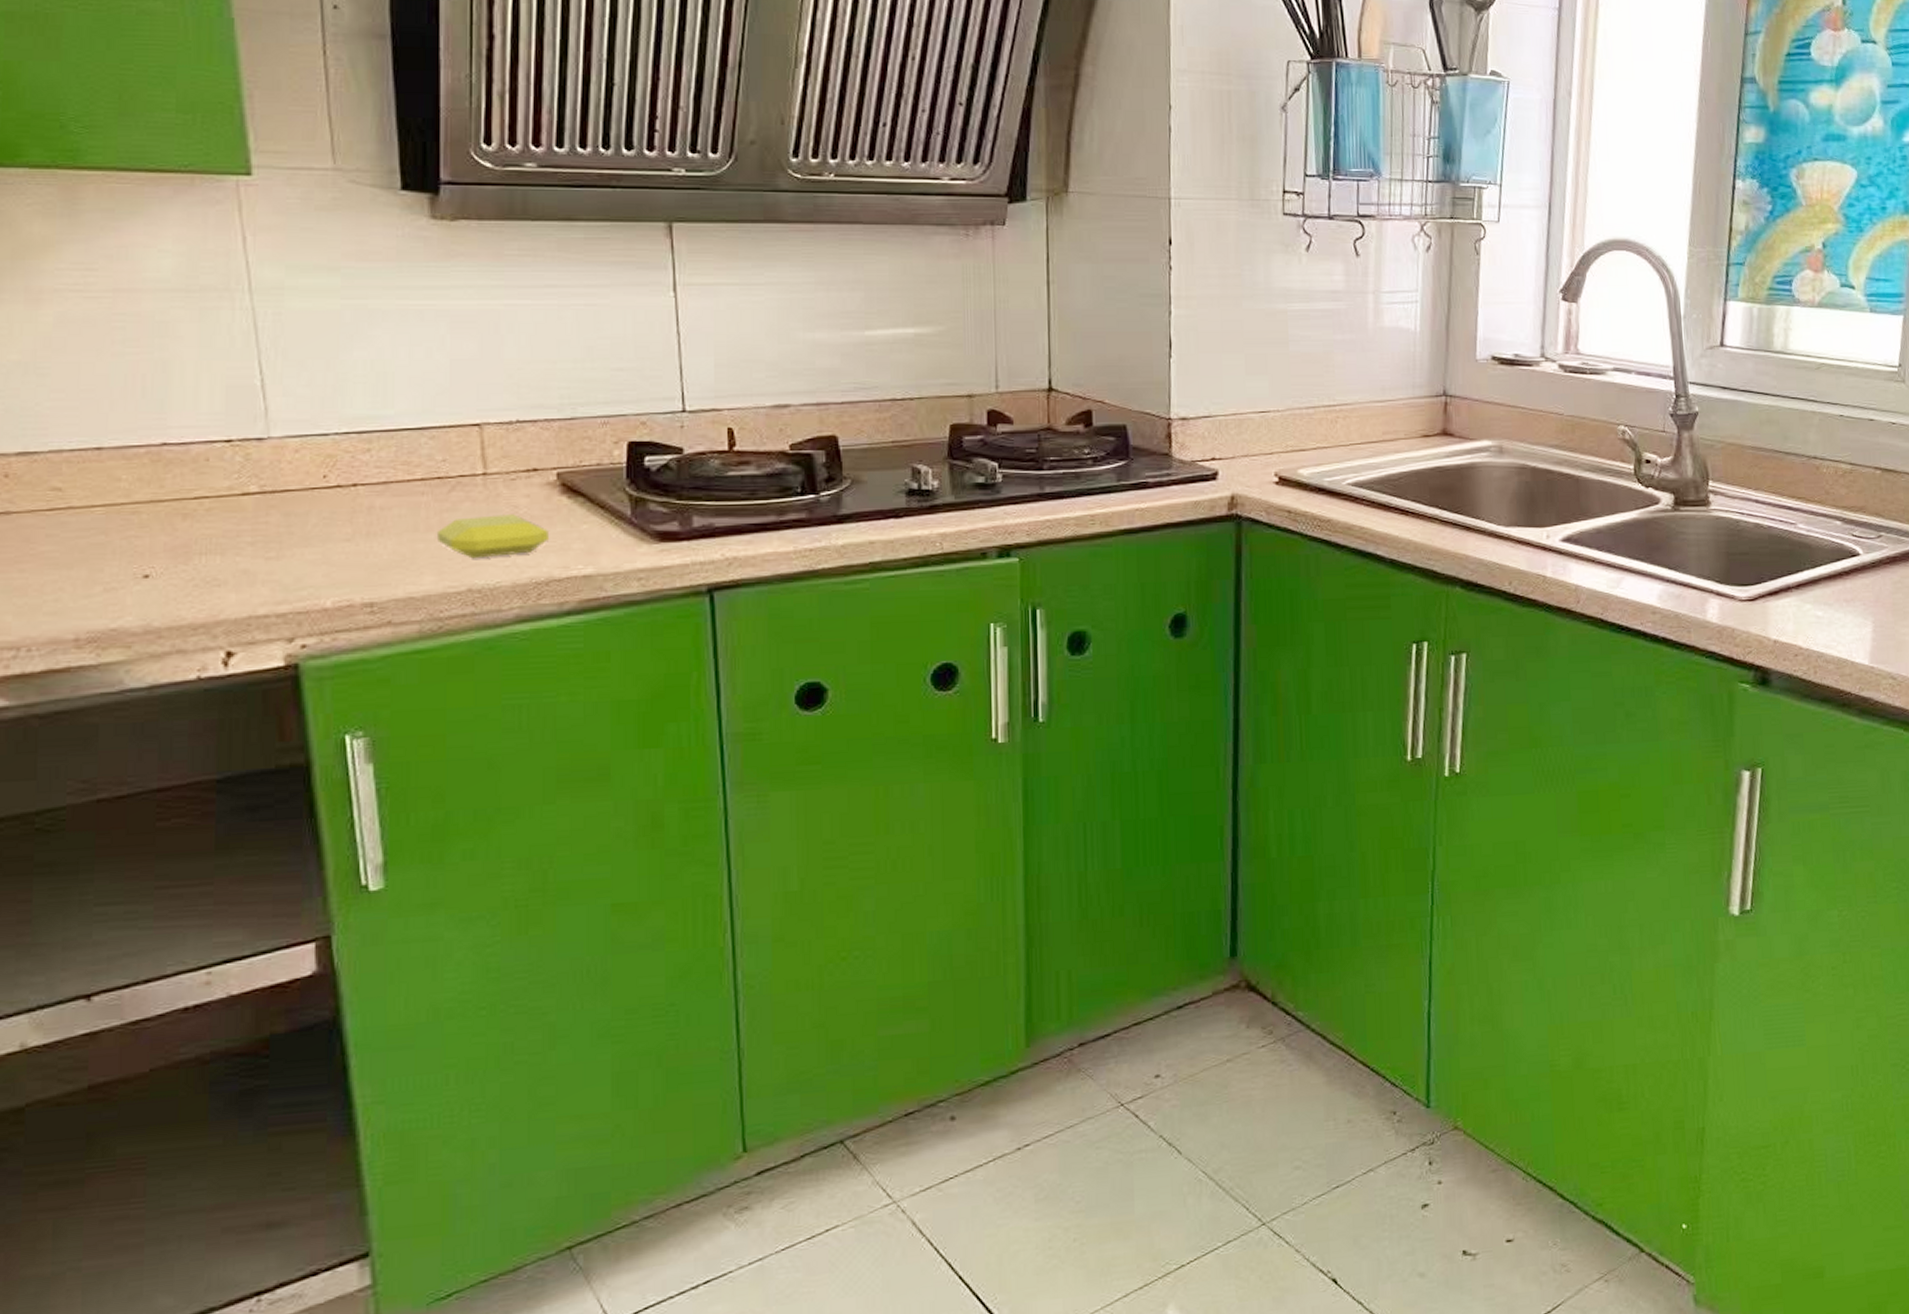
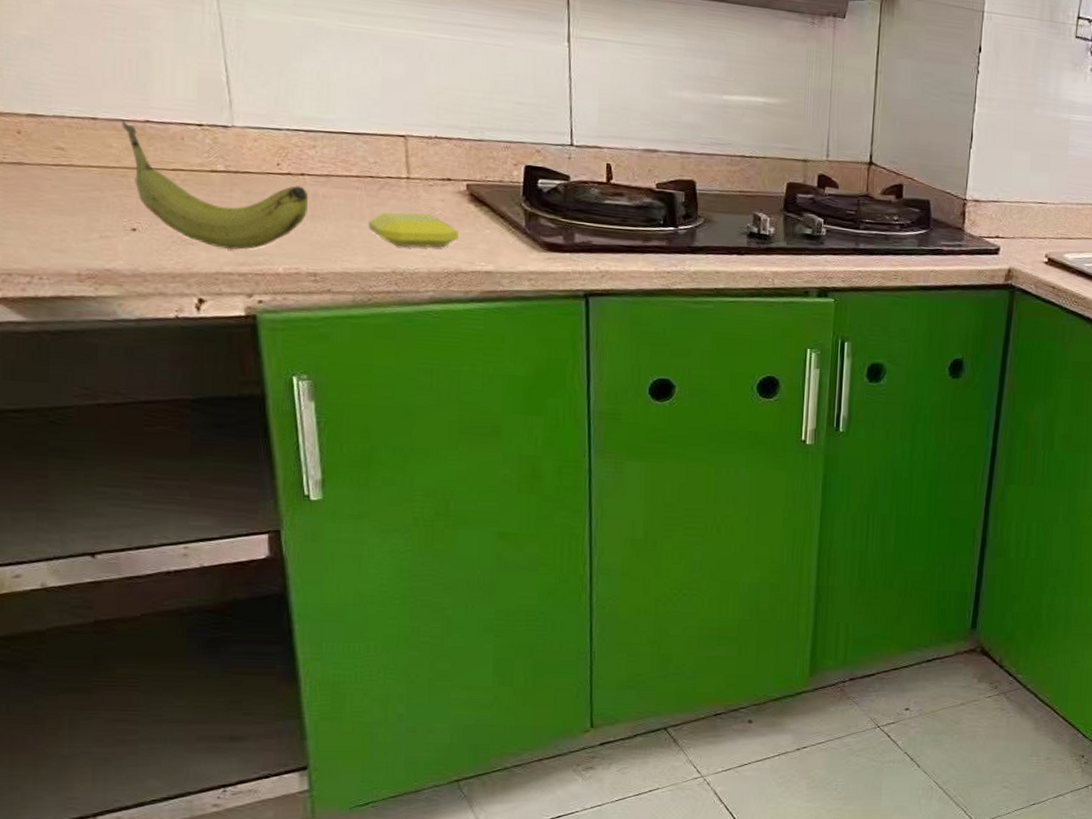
fruit: none [131,445,363,586] -> present [121,119,309,250]

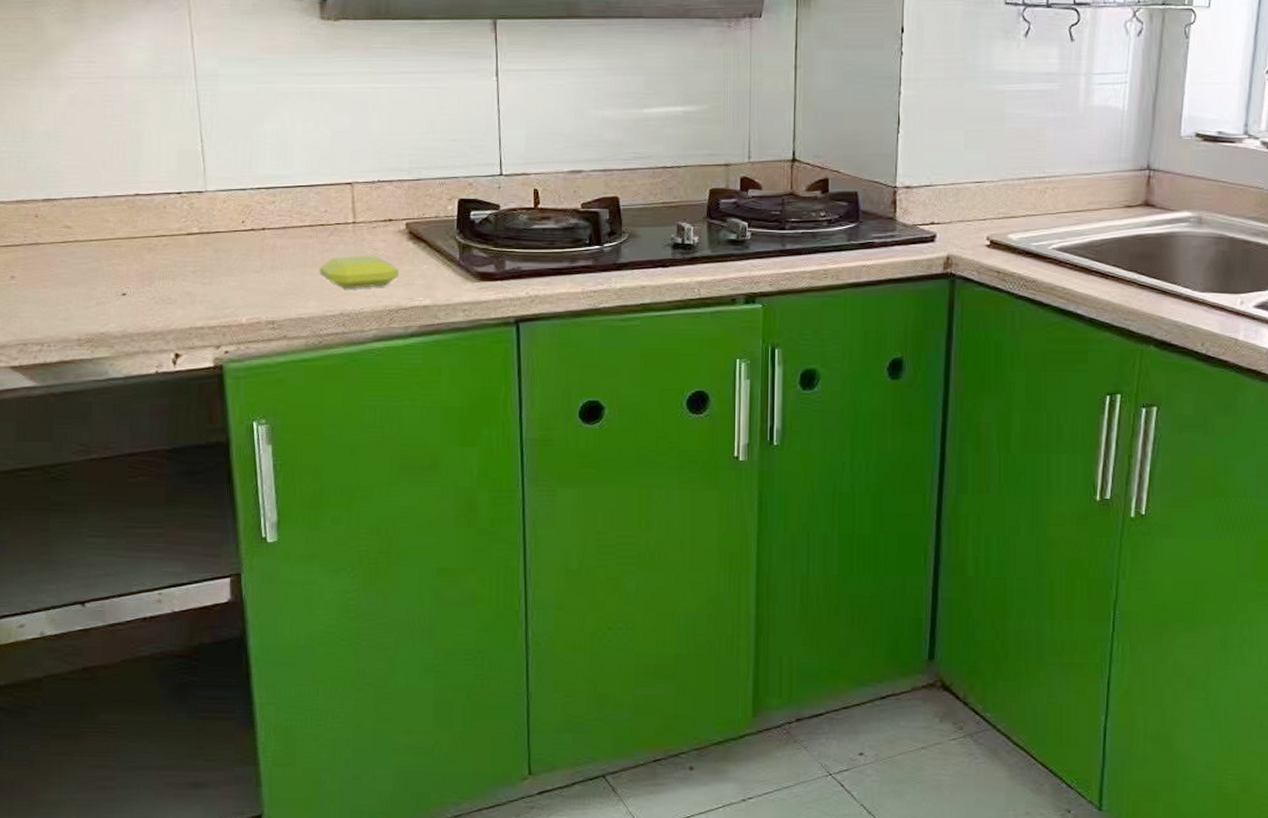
fruit: present [121,119,309,250] -> none [116,195,269,305]

